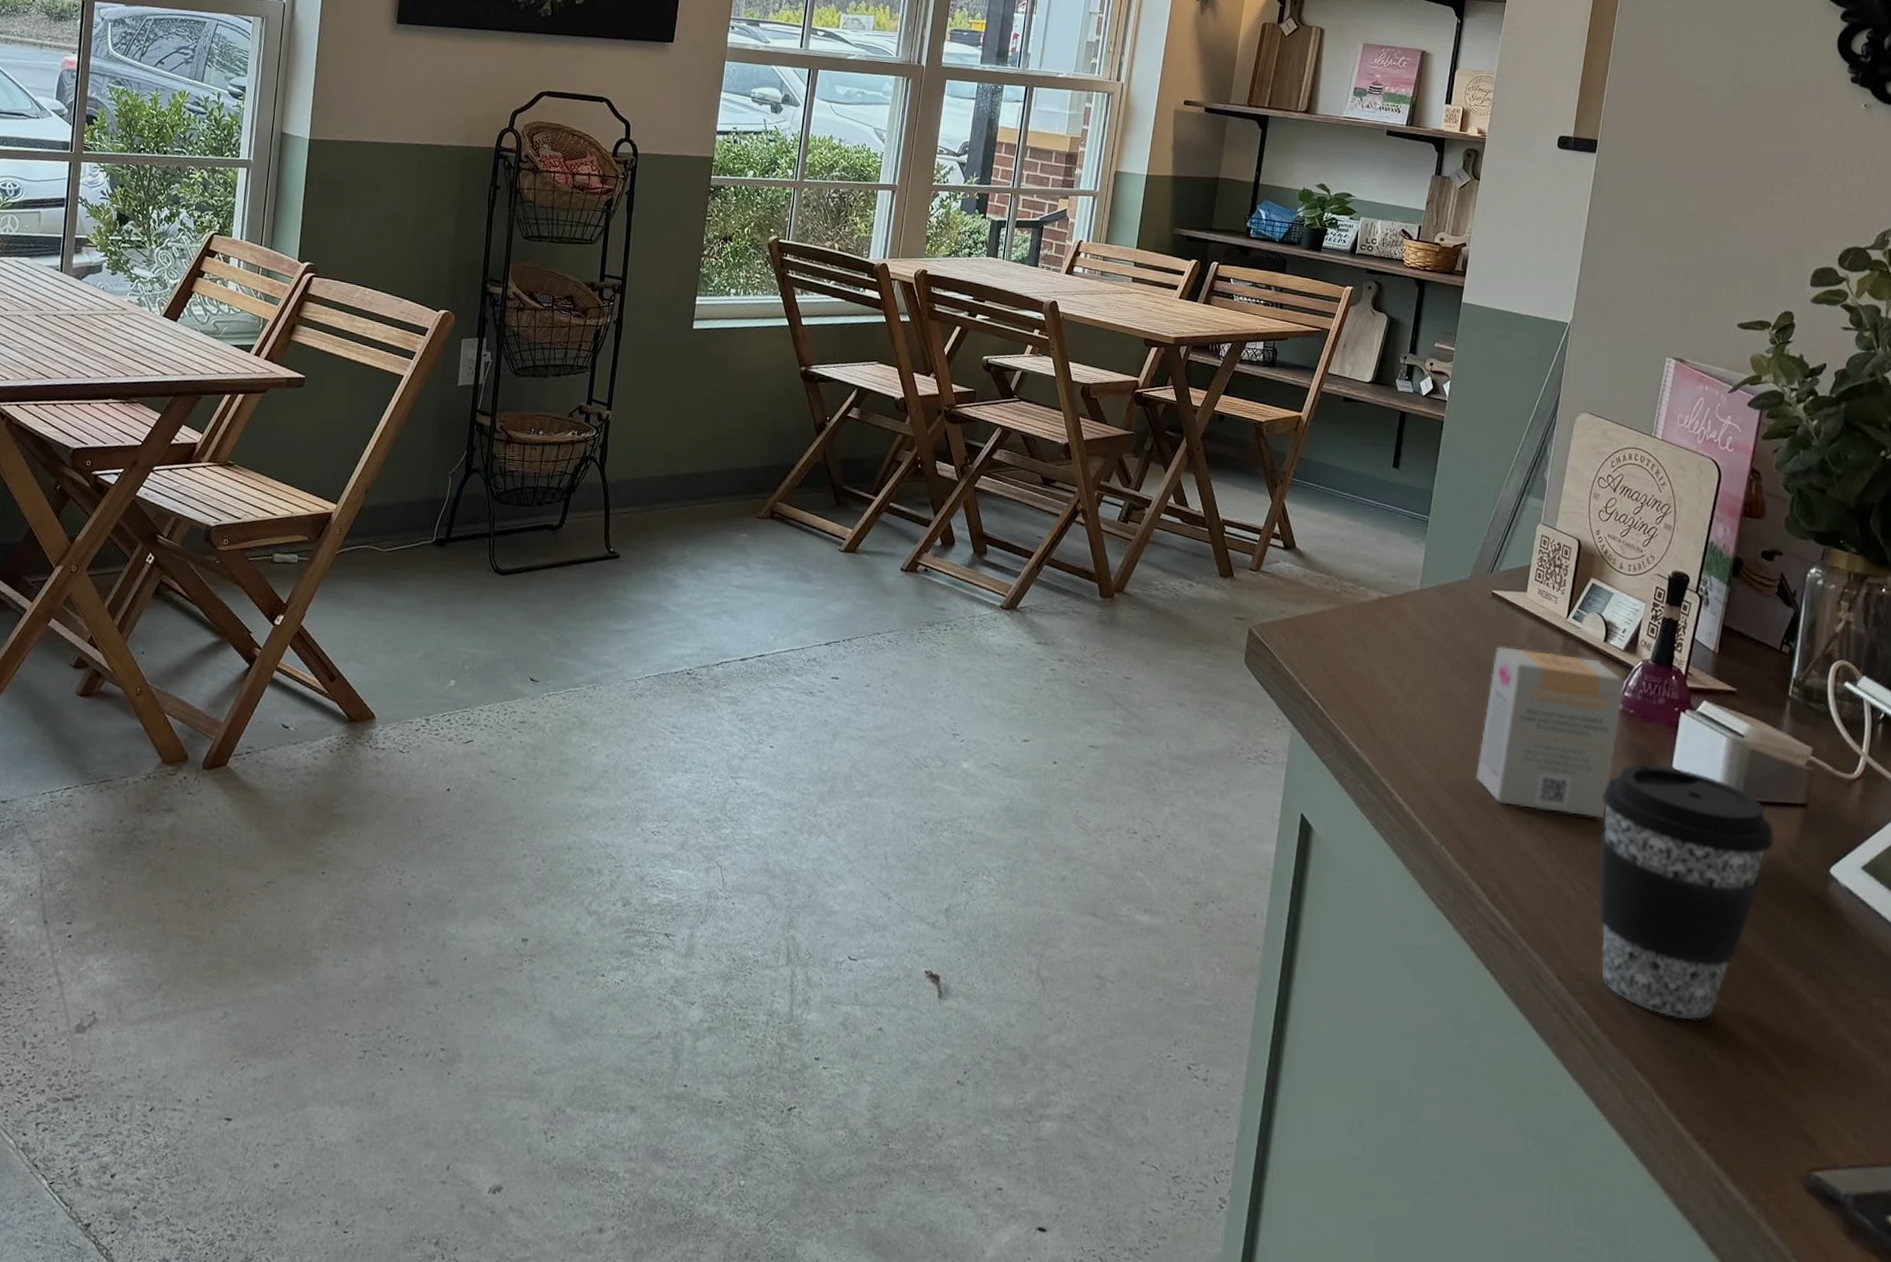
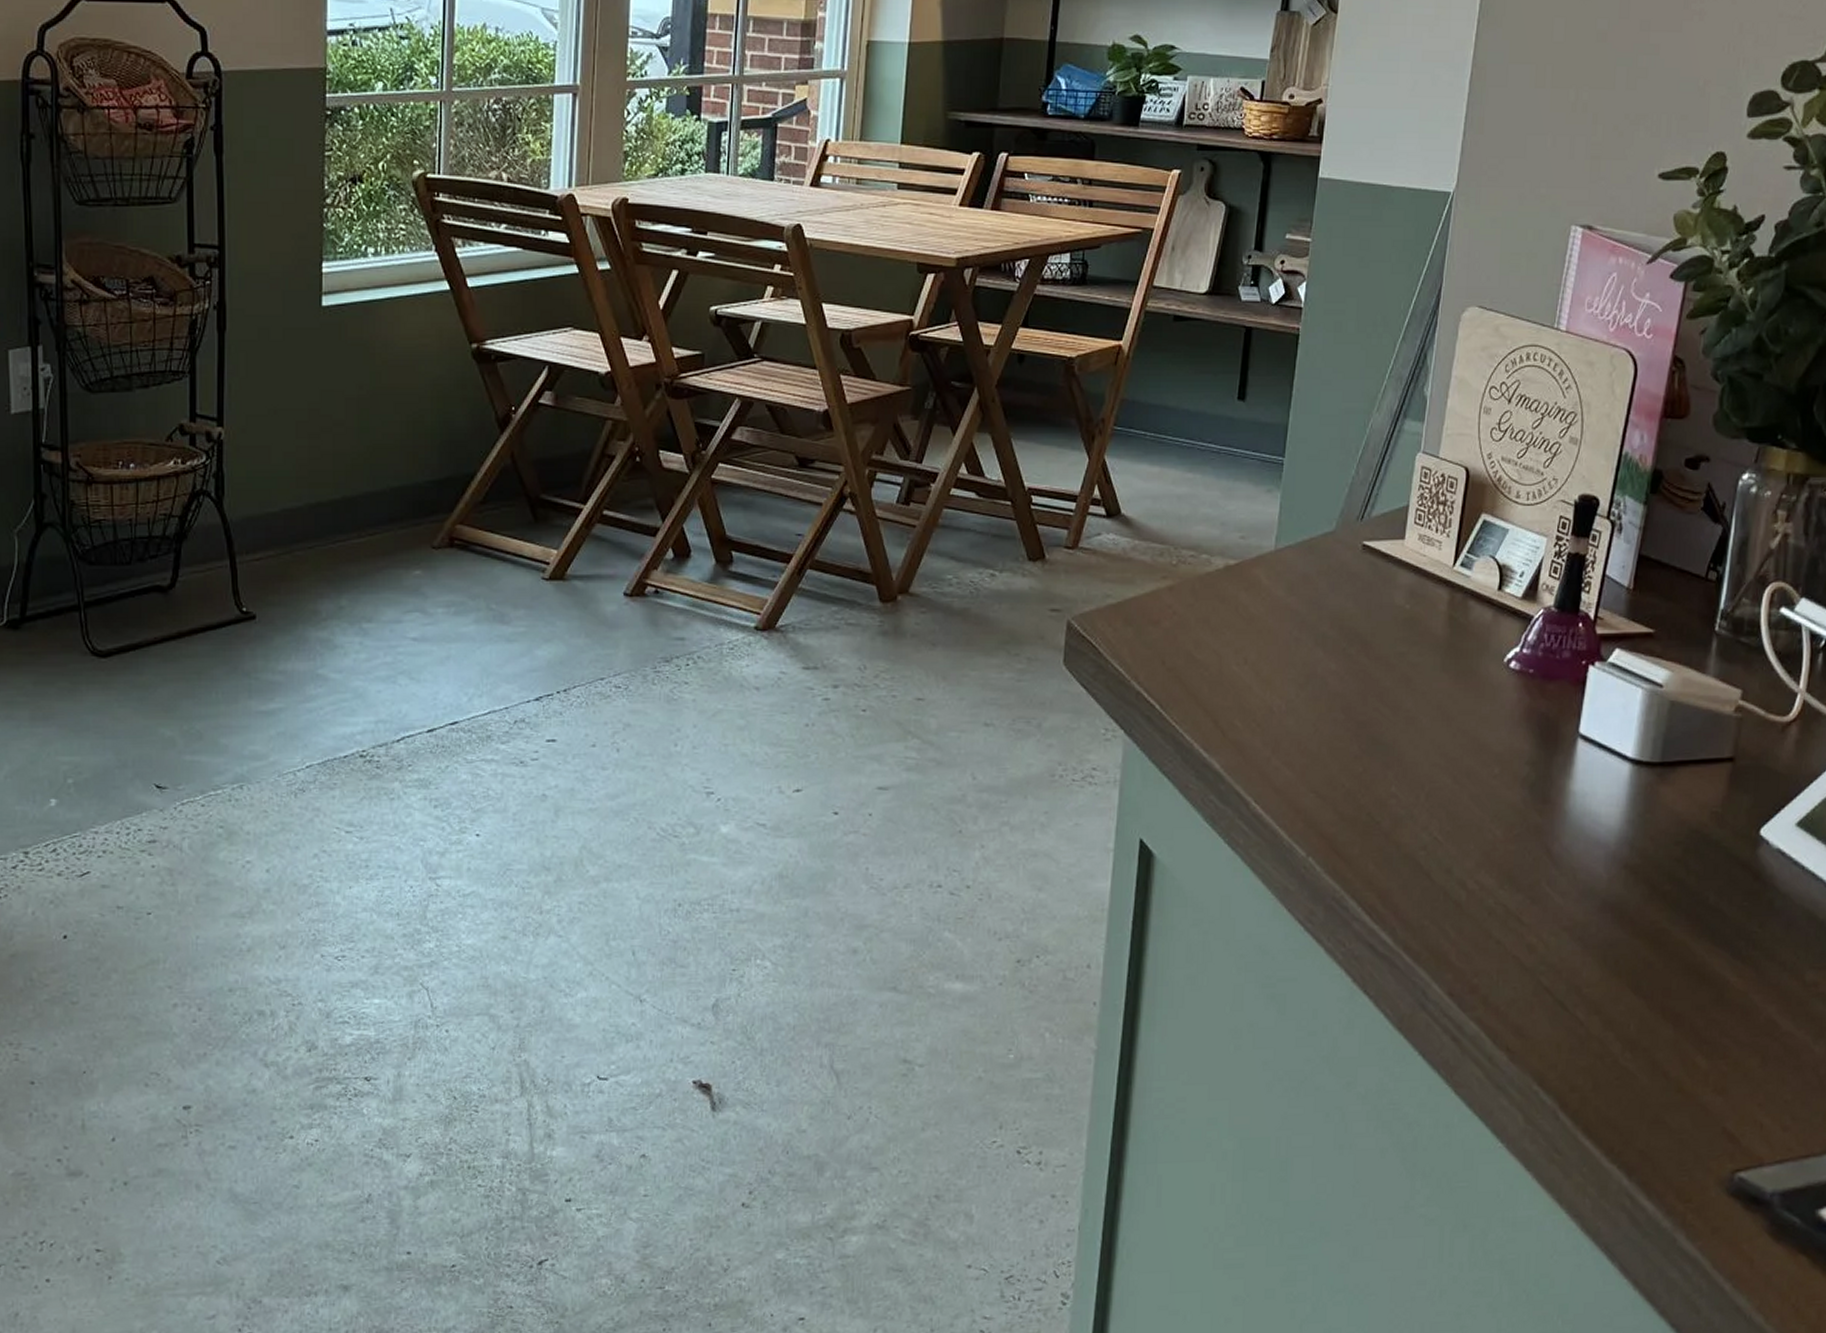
tea box: present [1477,645,1625,819] -> none [1349,608,1523,803]
coffee cup: present [1599,763,1775,1019] -> none [1494,731,1697,1022]

